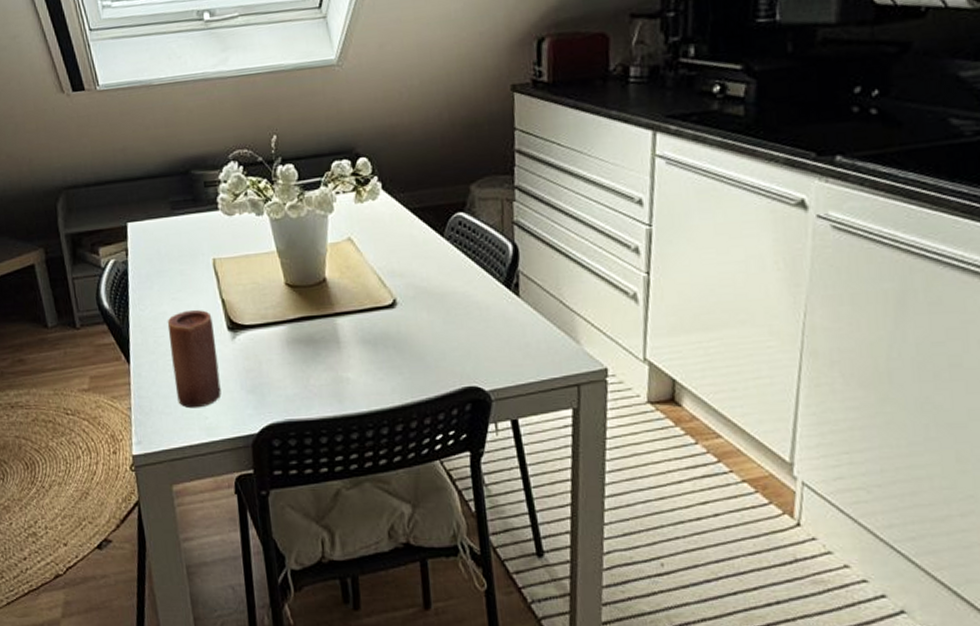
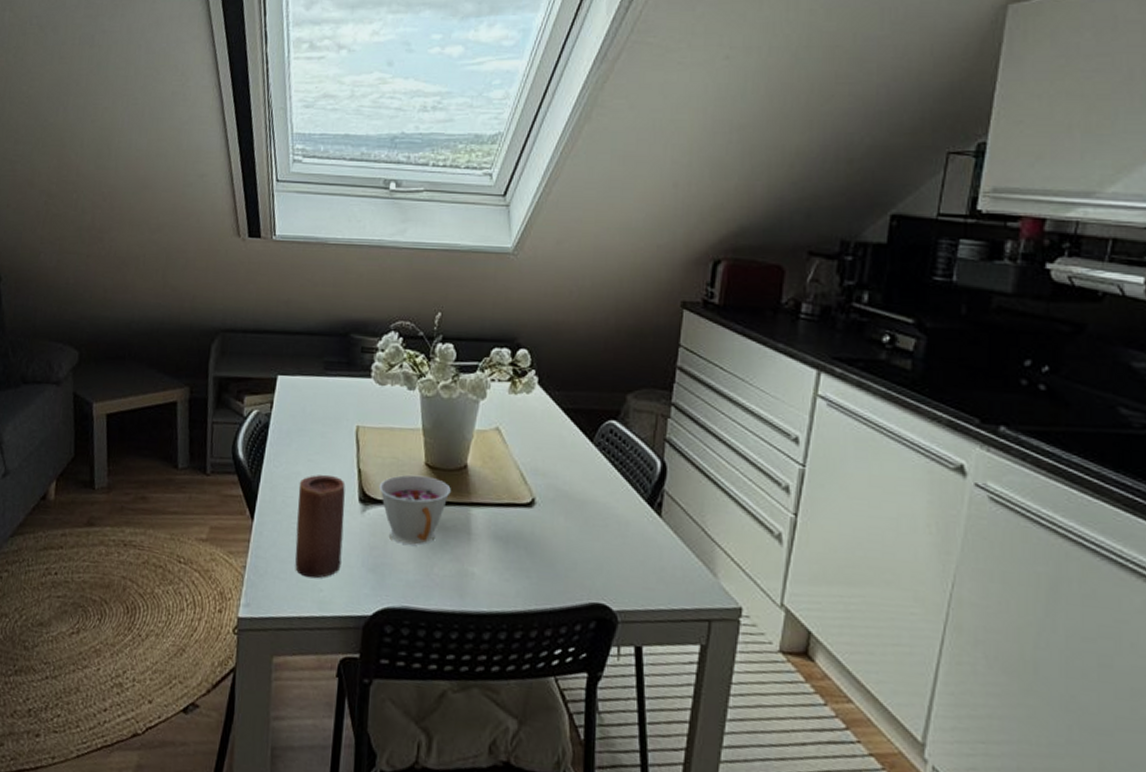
teacup: none [244,295,314,362] -> present [378,474,451,546]

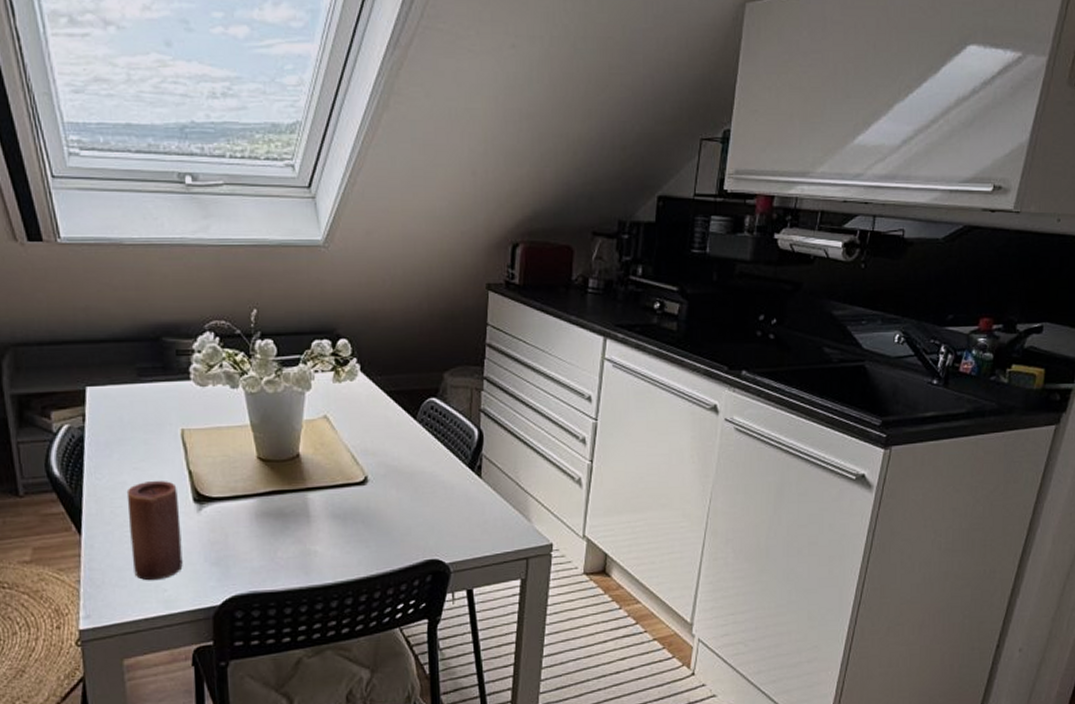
teacup: present [378,474,451,546] -> none [212,469,286,535]

